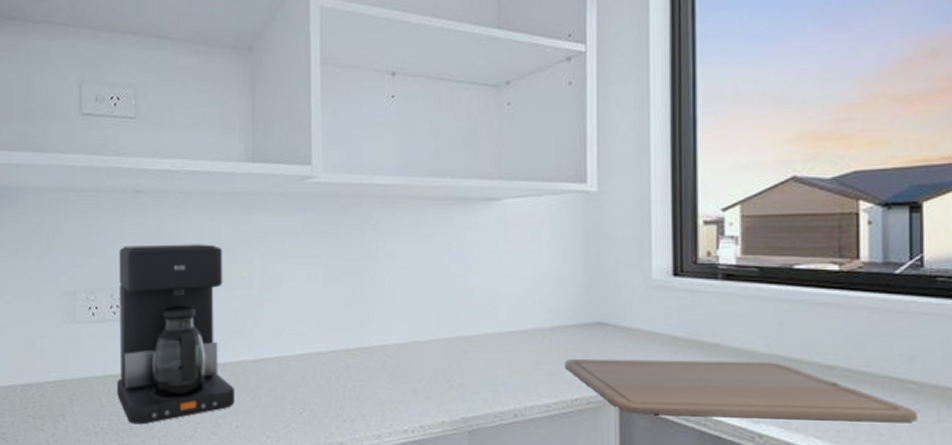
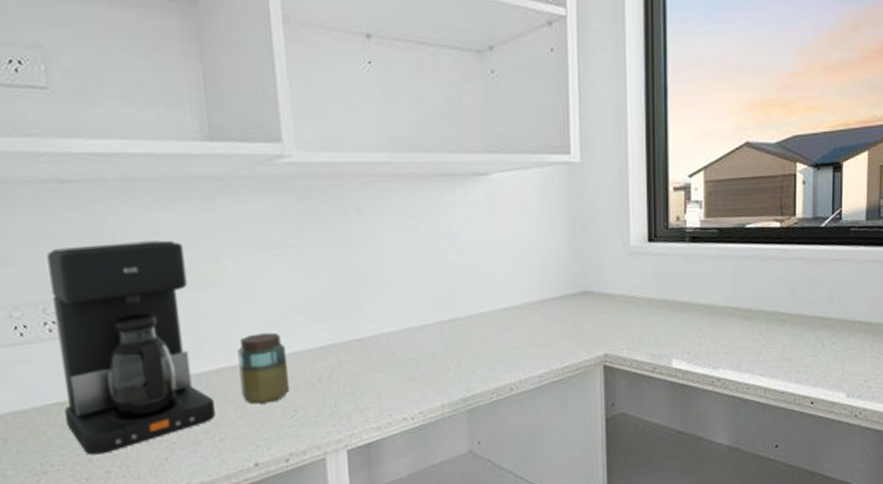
peanut butter: none [258,332,301,398] -> present [237,332,290,404]
chopping board: present [564,358,917,422] -> none [554,313,833,374]

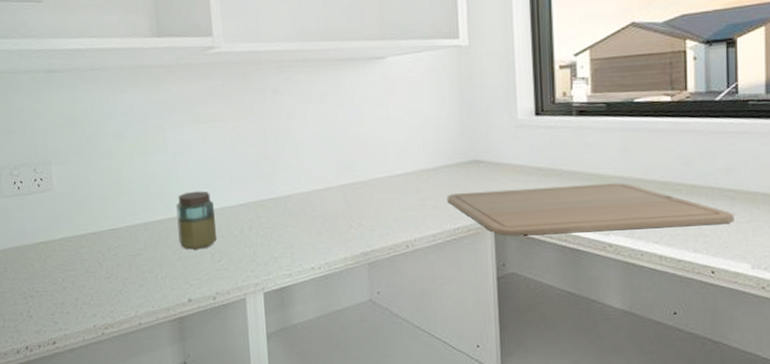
coffee maker: present [47,240,215,456] -> none [38,115,158,285]
chopping board: none [554,313,833,374] -> present [447,182,734,237]

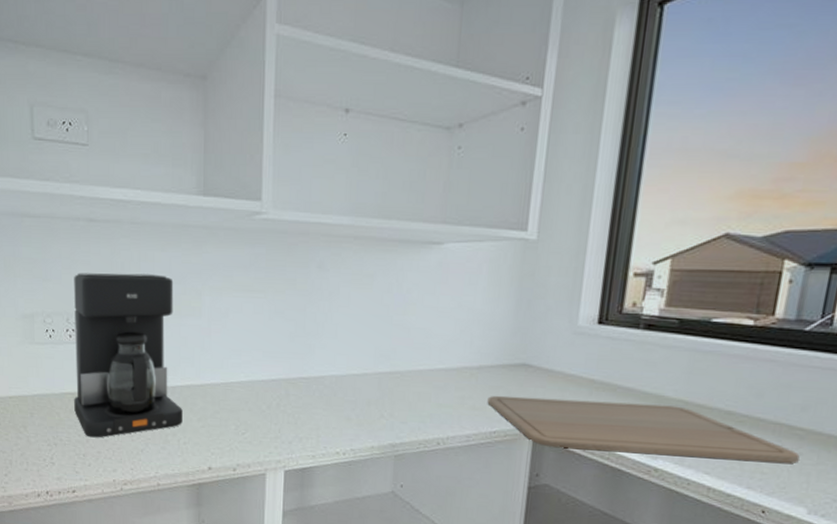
coffee maker: none [38,115,158,285] -> present [74,273,183,438]
peanut butter: present [176,191,218,250] -> none [205,360,244,420]

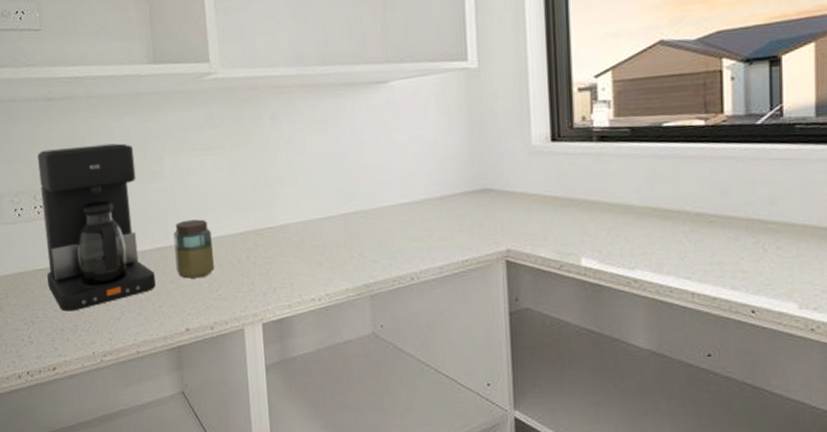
peanut butter: none [205,360,244,420] -> present [173,219,215,279]
chopping board: present [487,395,800,464] -> none [454,213,778,270]

